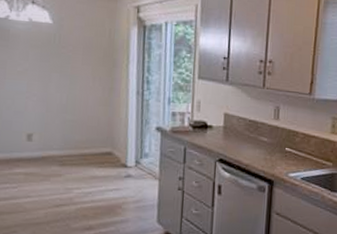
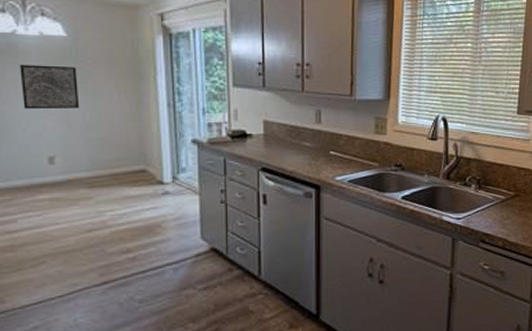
wall art: none [9,47,59,91] -> present [20,64,80,110]

